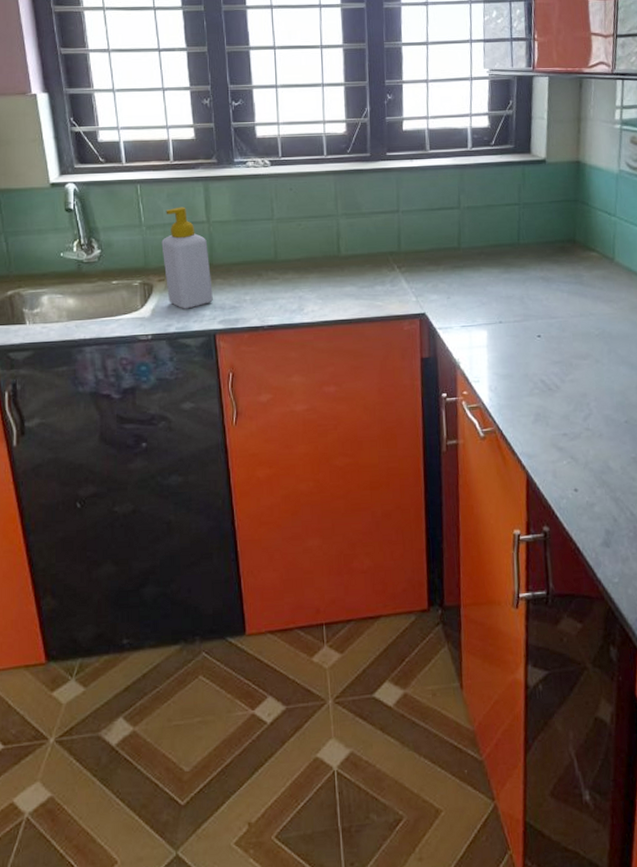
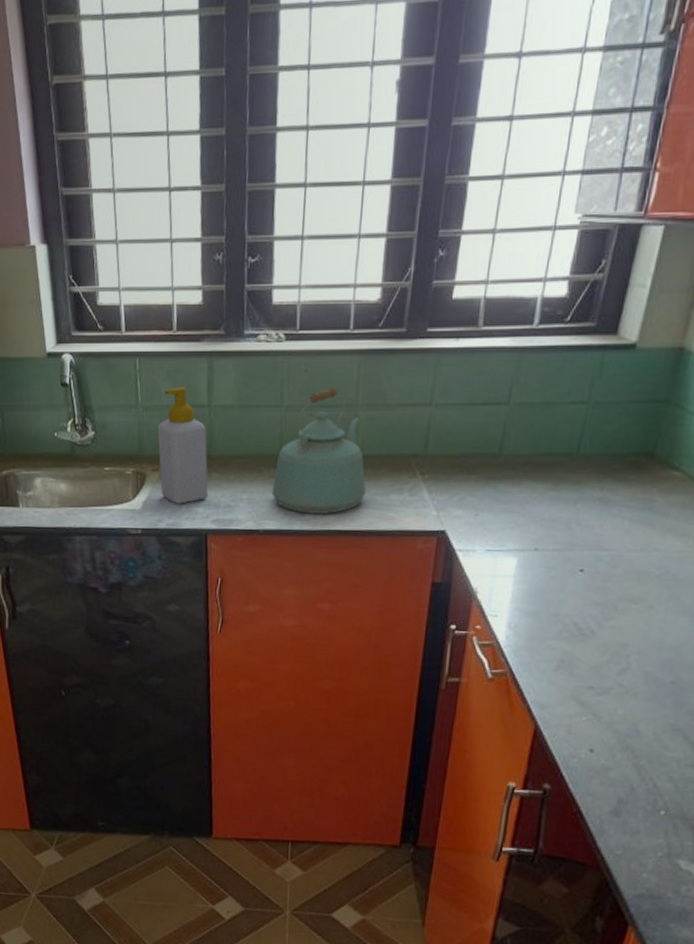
kettle: none [271,201,355,308] -> present [271,387,367,514]

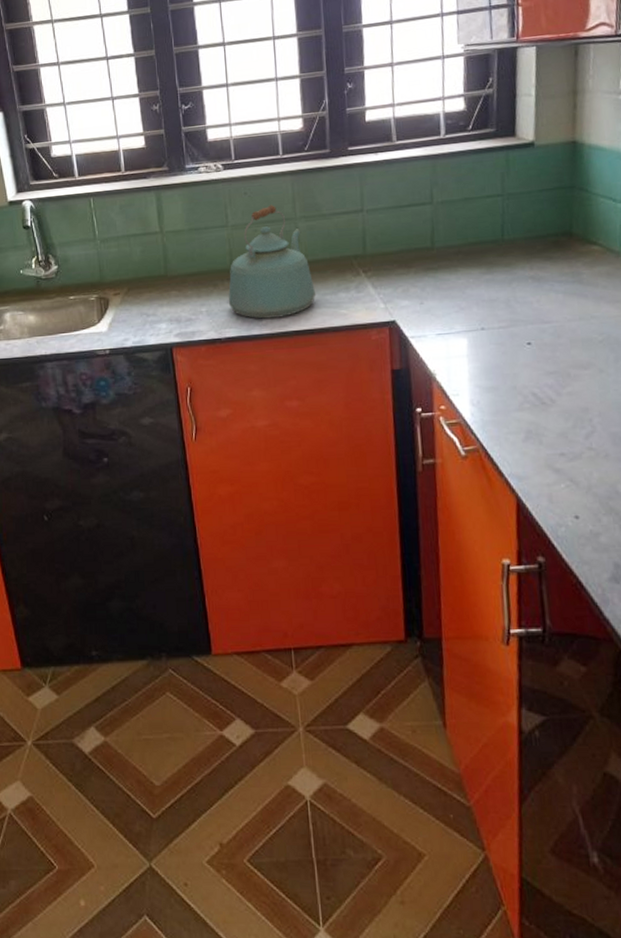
soap bottle: present [157,386,208,504] -> none [115,218,169,323]

